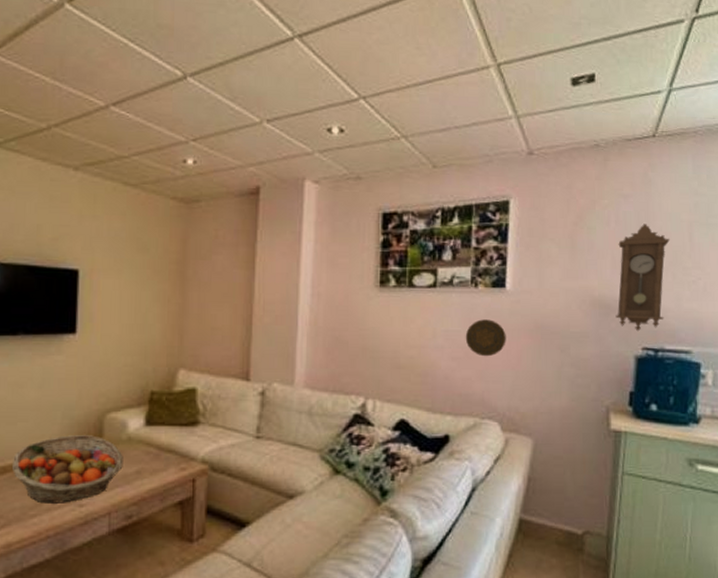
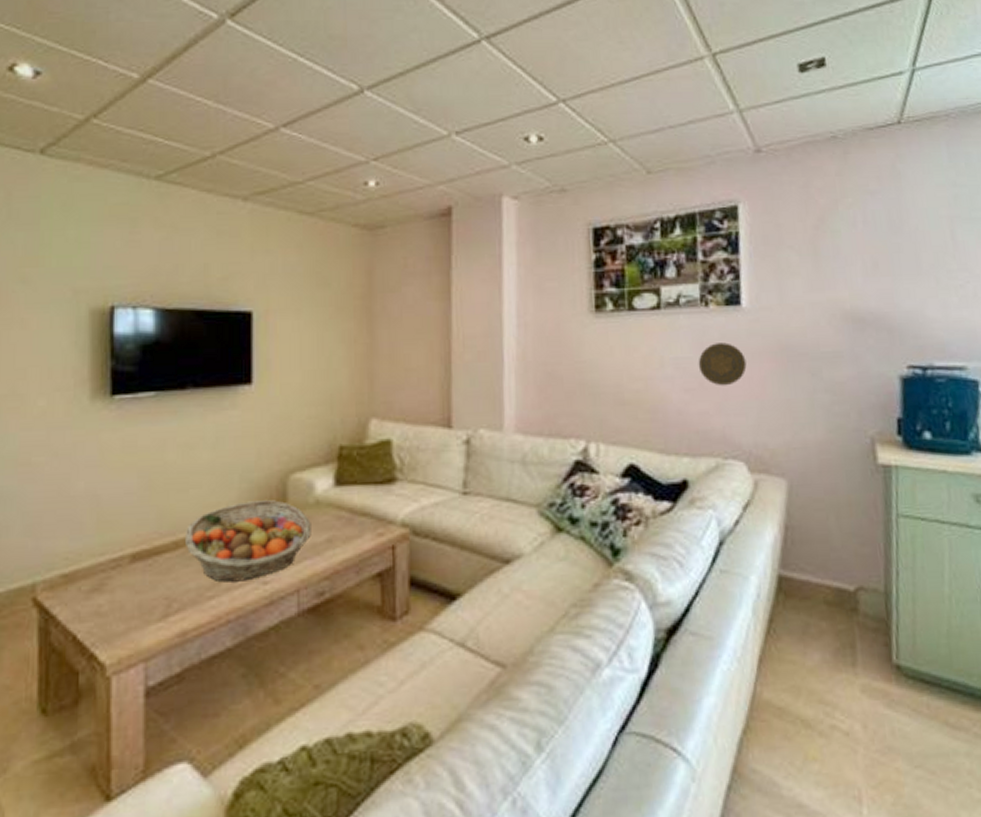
pendulum clock: present [615,224,670,332] -> none [868,222,930,348]

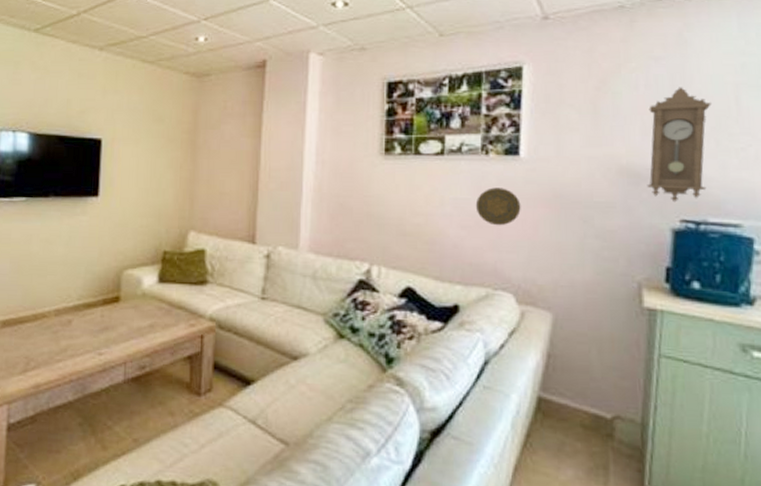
fruit basket: present [184,500,311,582] -> none [41,289,138,351]
pendulum clock: none [868,222,930,348] -> present [647,87,711,203]

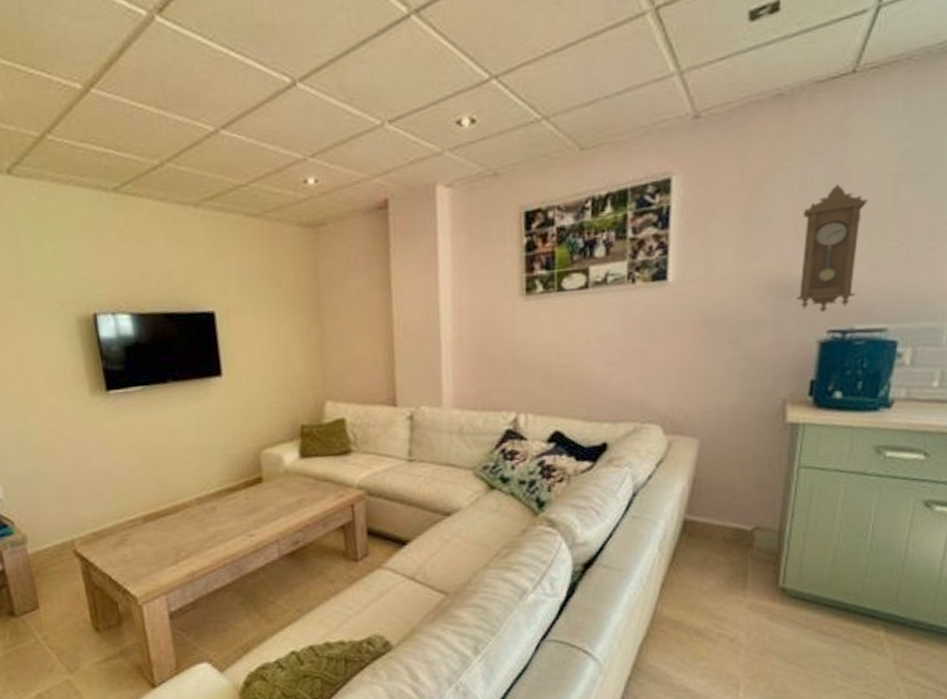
decorative plate: present [475,187,521,226] -> none [622,317,669,359]

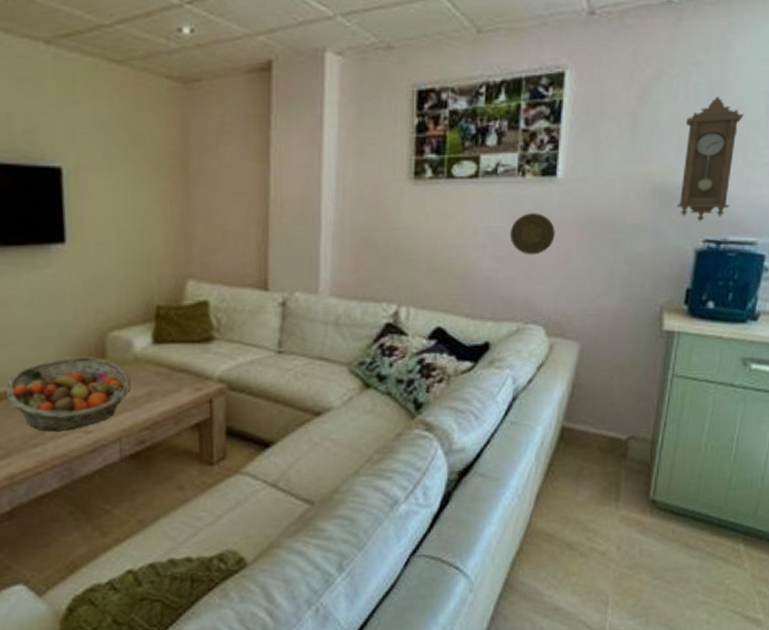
fruit basket: none [182,471,284,536] -> present [5,356,131,432]
decorative plate: none [622,317,669,359] -> present [509,213,555,256]

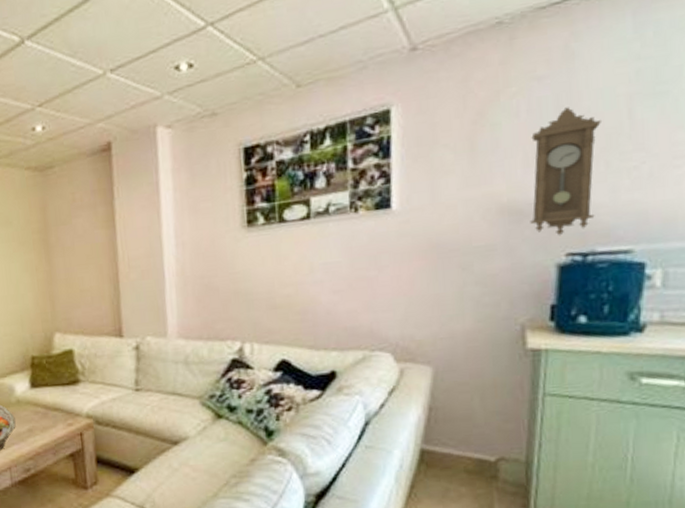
decorative plate: present [509,213,555,256] -> none [347,245,396,286]

